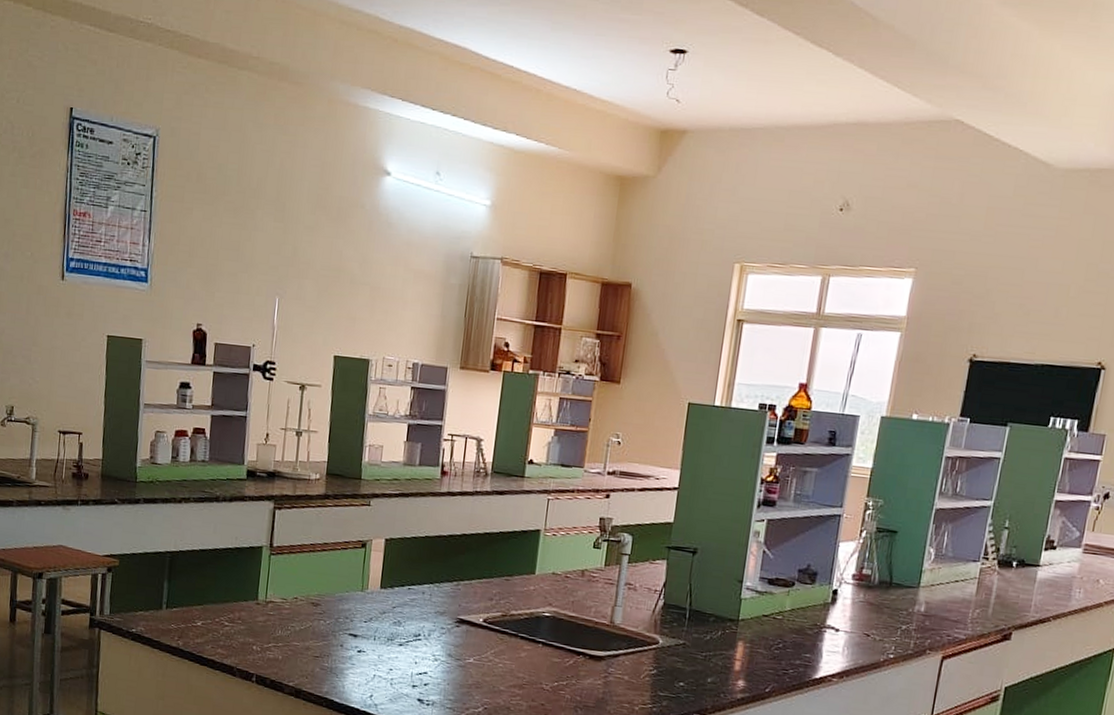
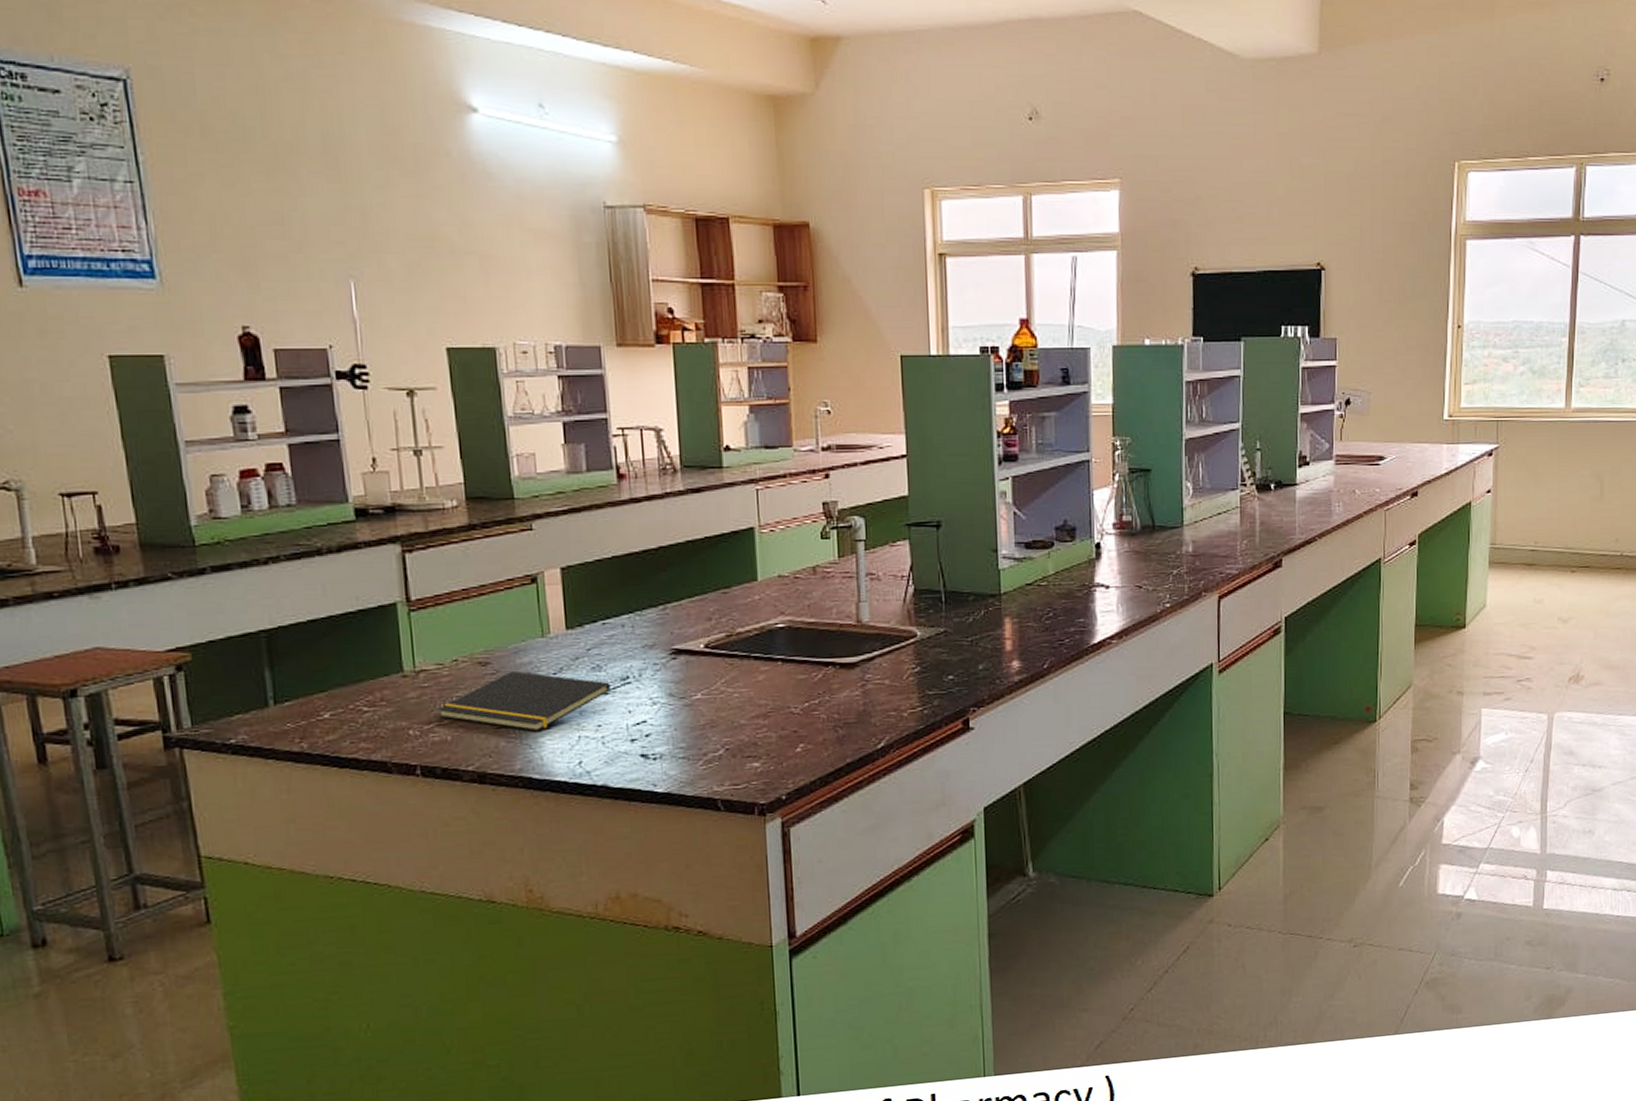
notepad: none [276,613,405,665] -> present [438,670,611,732]

